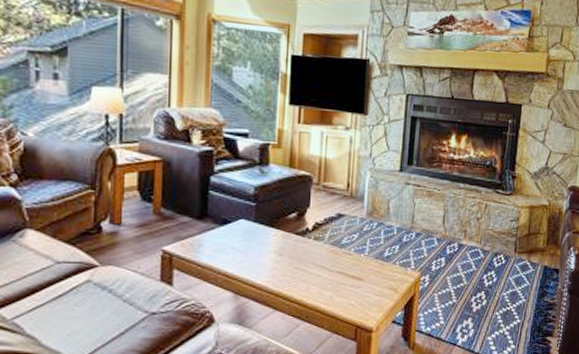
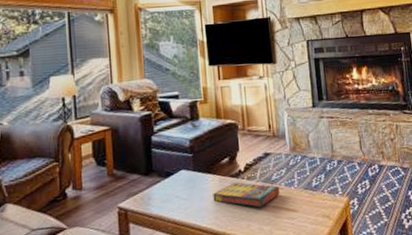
game compilation box: none [273,240,348,271] -> present [213,182,280,208]

